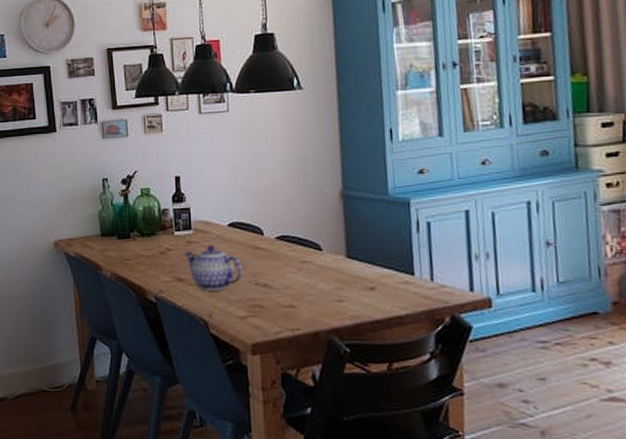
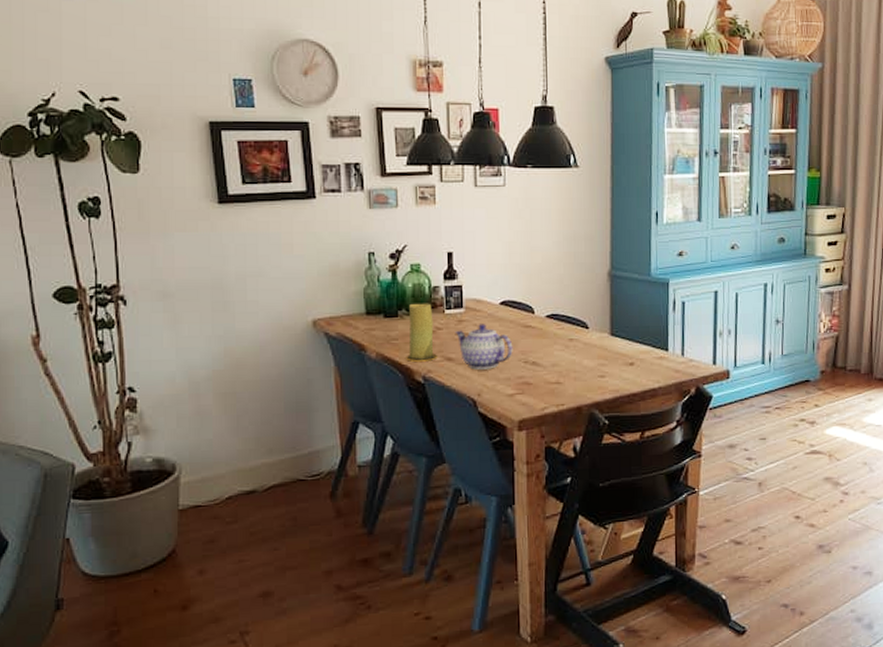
candle: none [138,225,169,283] -> present [406,303,438,363]

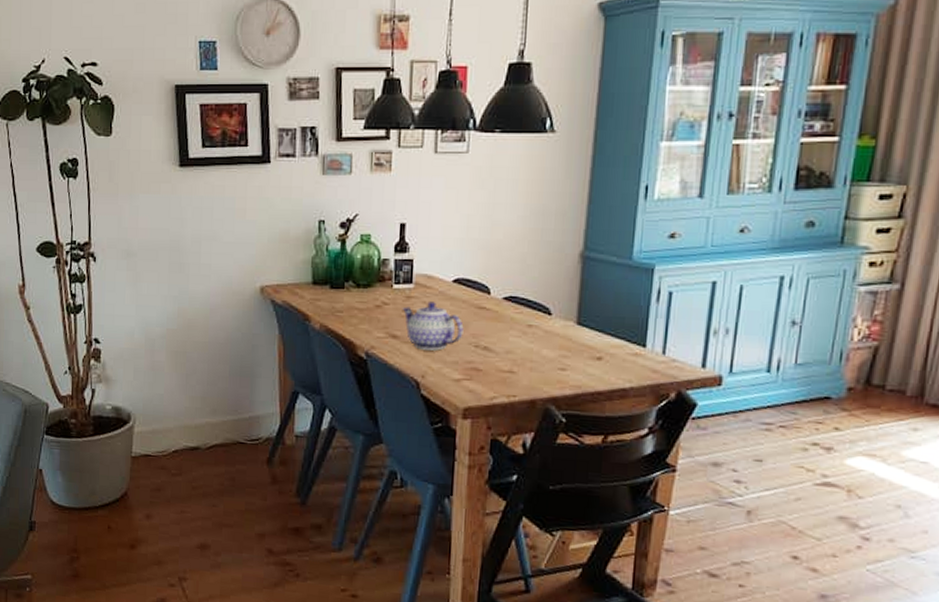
candle: present [406,303,438,363] -> none [349,275,383,338]

